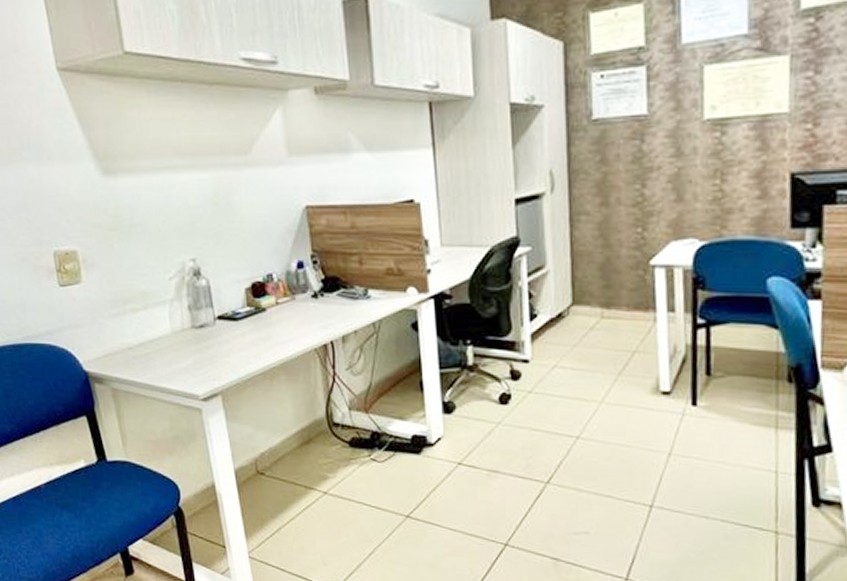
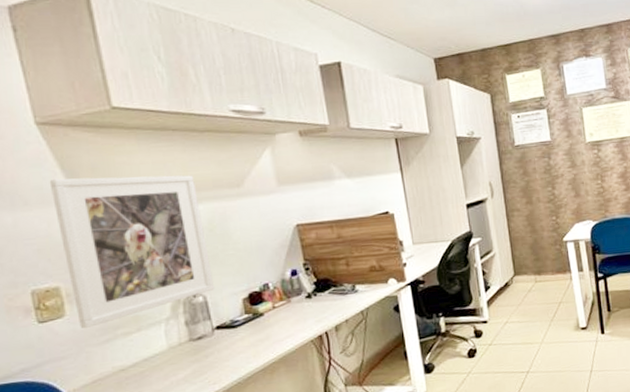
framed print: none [68,132,218,299] -> present [49,175,215,329]

